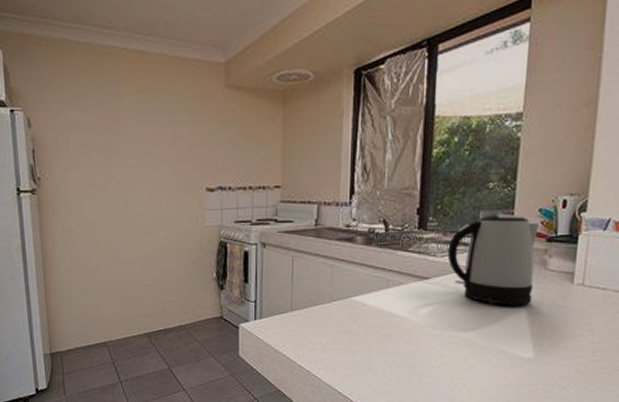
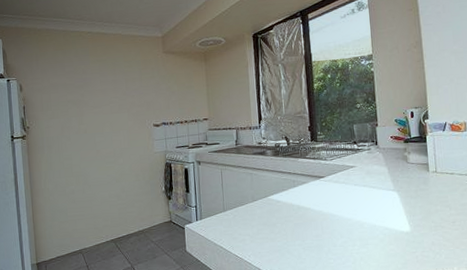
kettle: present [447,214,539,305] -> none [334,125,402,193]

